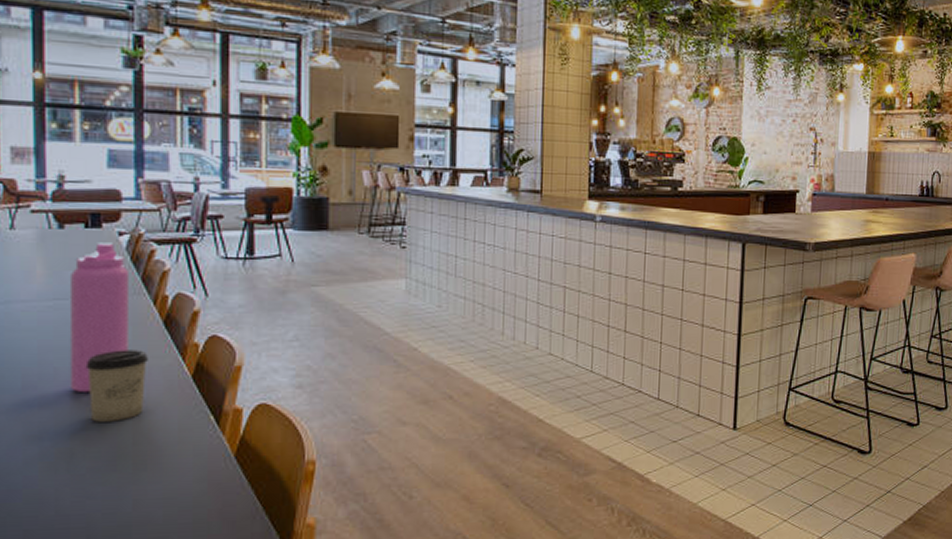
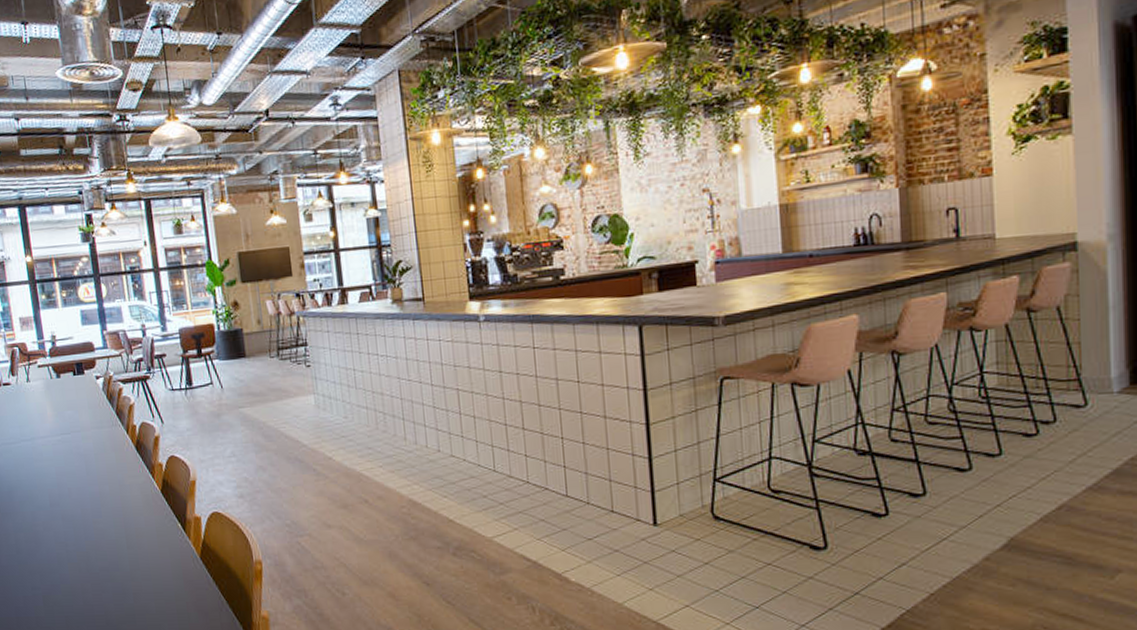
water bottle: present [69,242,130,392] -> none [69,385,115,507]
cup: present [85,350,149,422] -> none [88,471,131,531]

